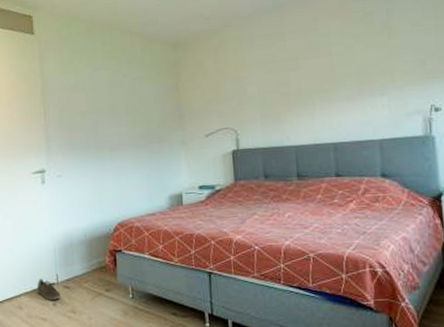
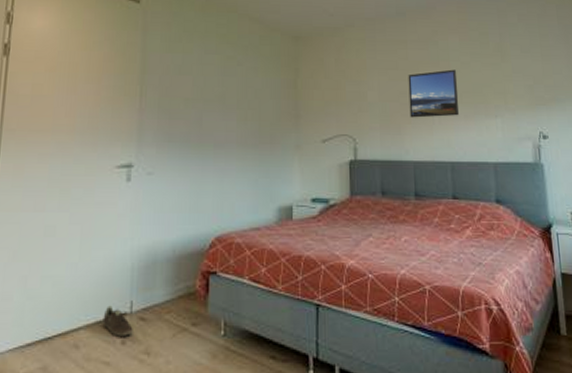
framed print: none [287,54,342,106] -> present [408,69,460,118]

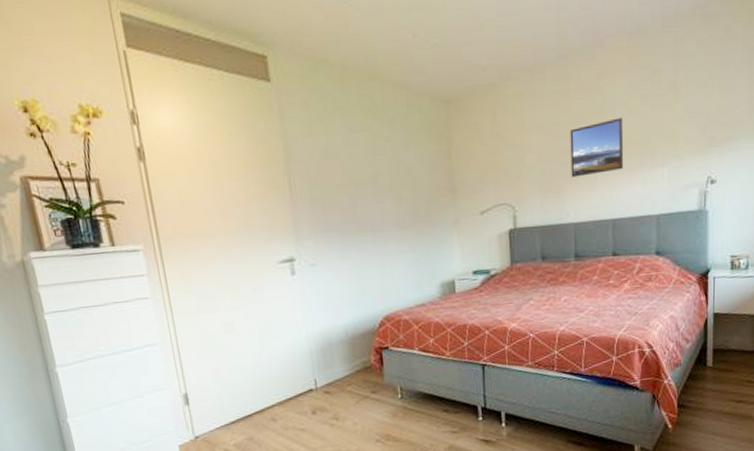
sneaker: present [102,305,133,336] -> none [292,384,321,409]

